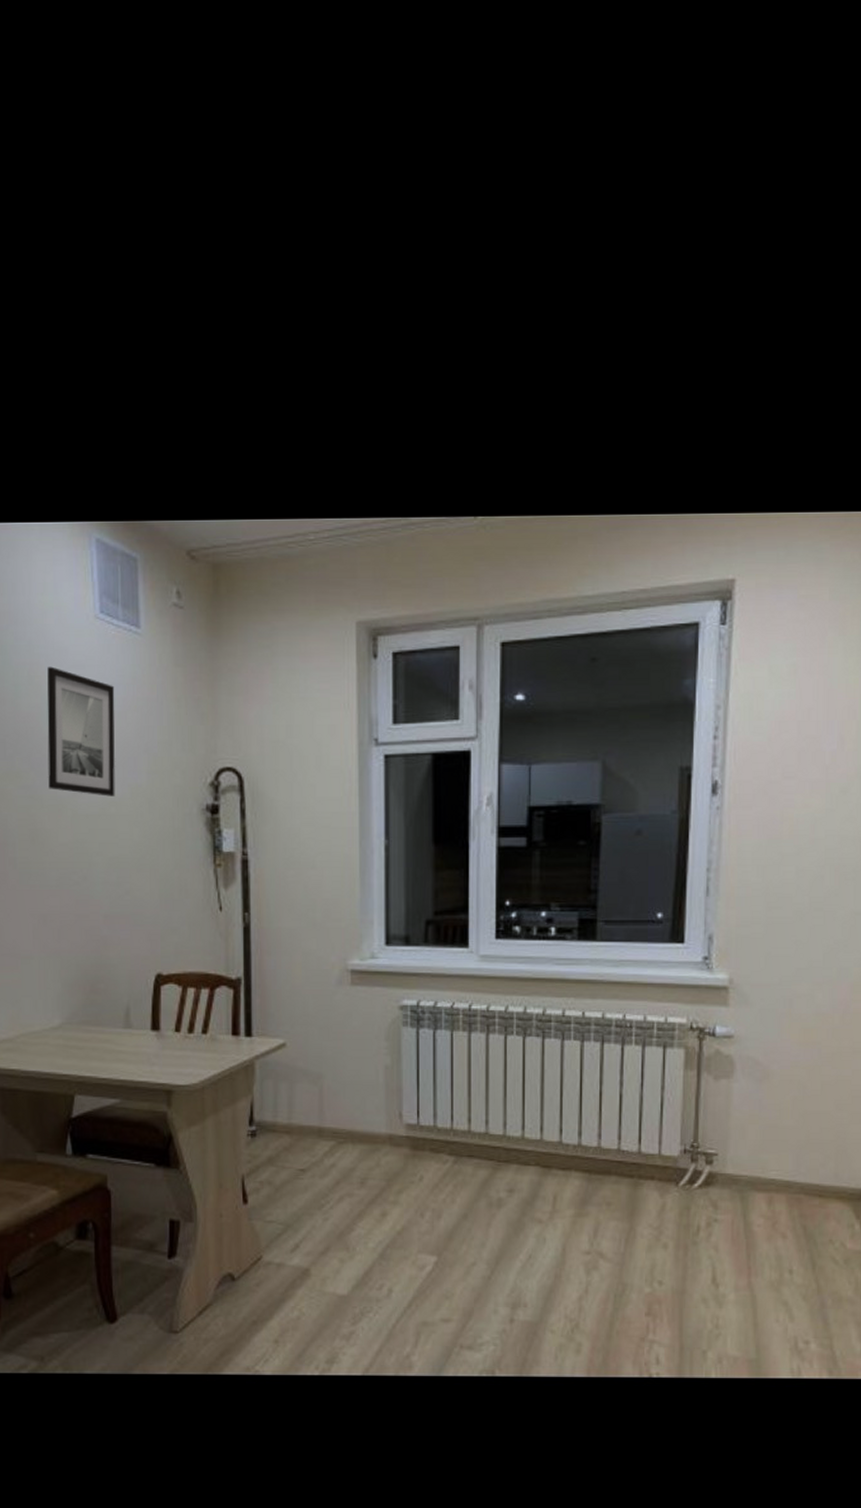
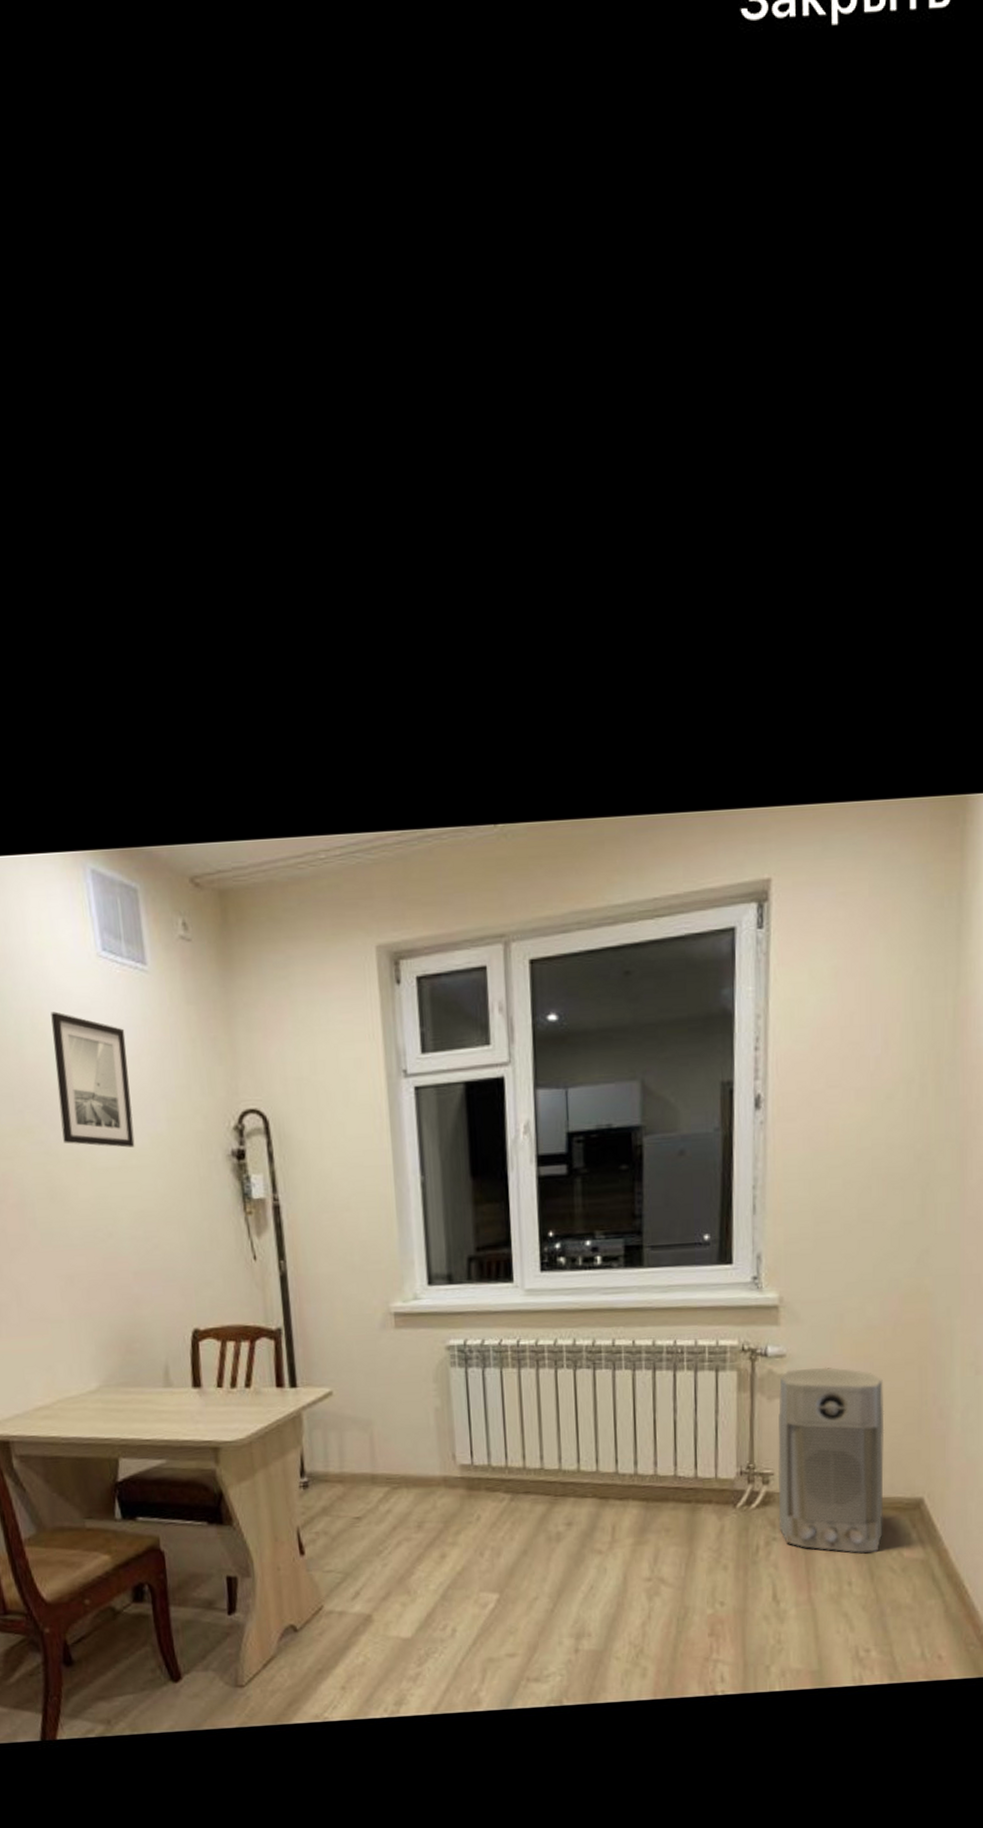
air purifier: none [720,1050,831,1242] -> present [777,1367,885,1554]

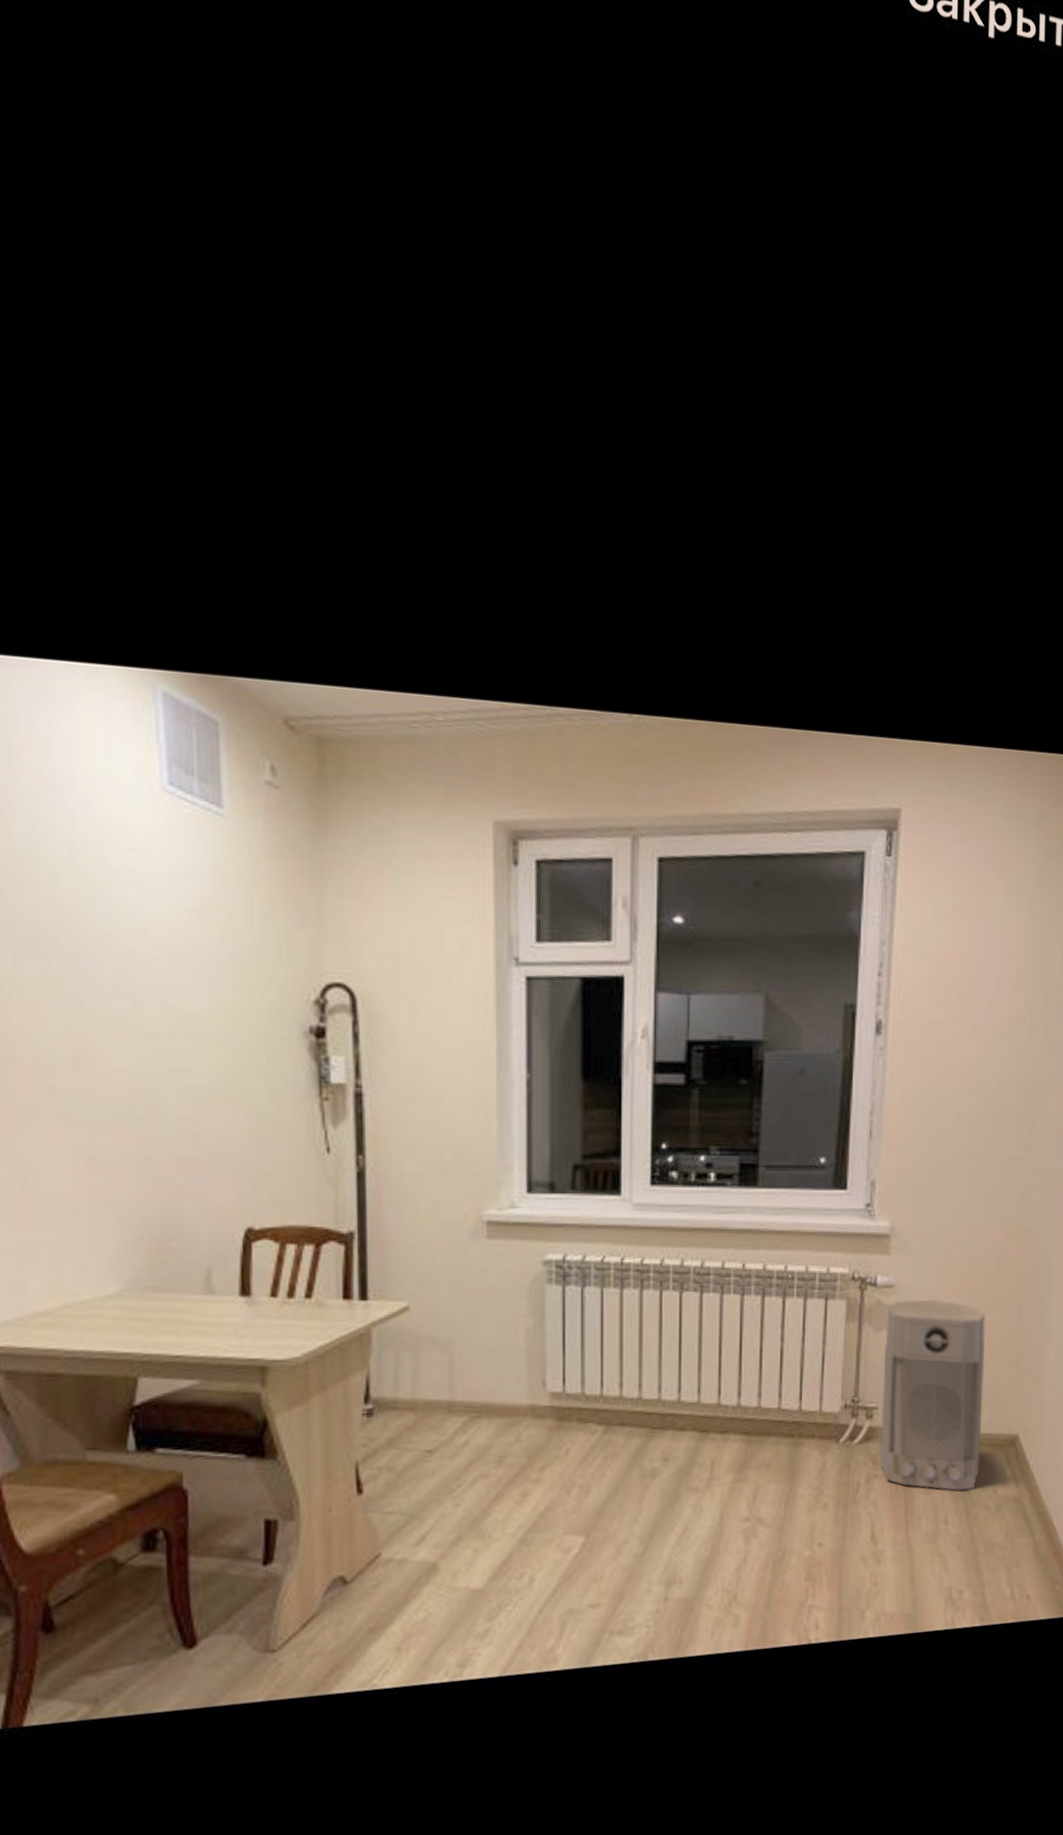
wall art: present [51,1011,135,1148] -> none [96,846,191,1012]

